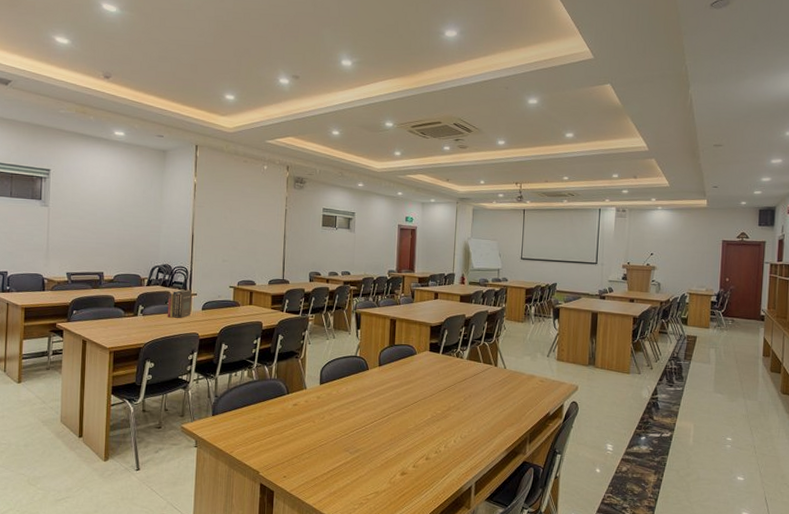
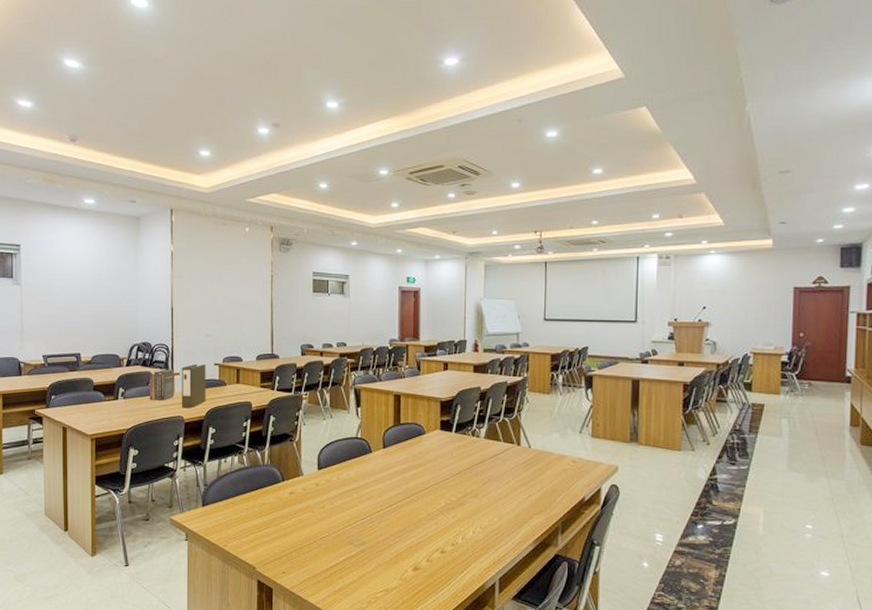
binder: none [197,285,222,326] -> present [181,363,206,409]

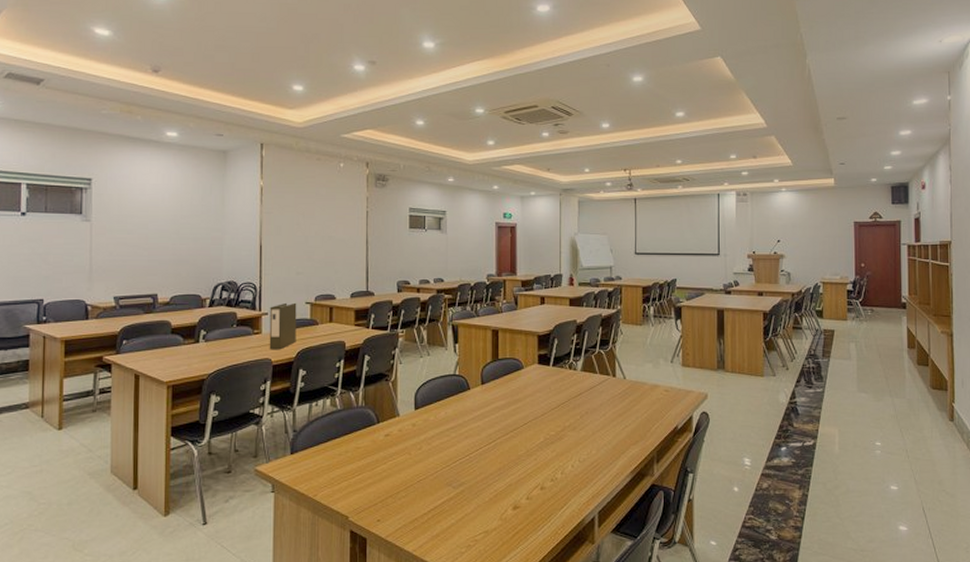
books: present [149,369,174,401] -> none [234,309,262,342]

